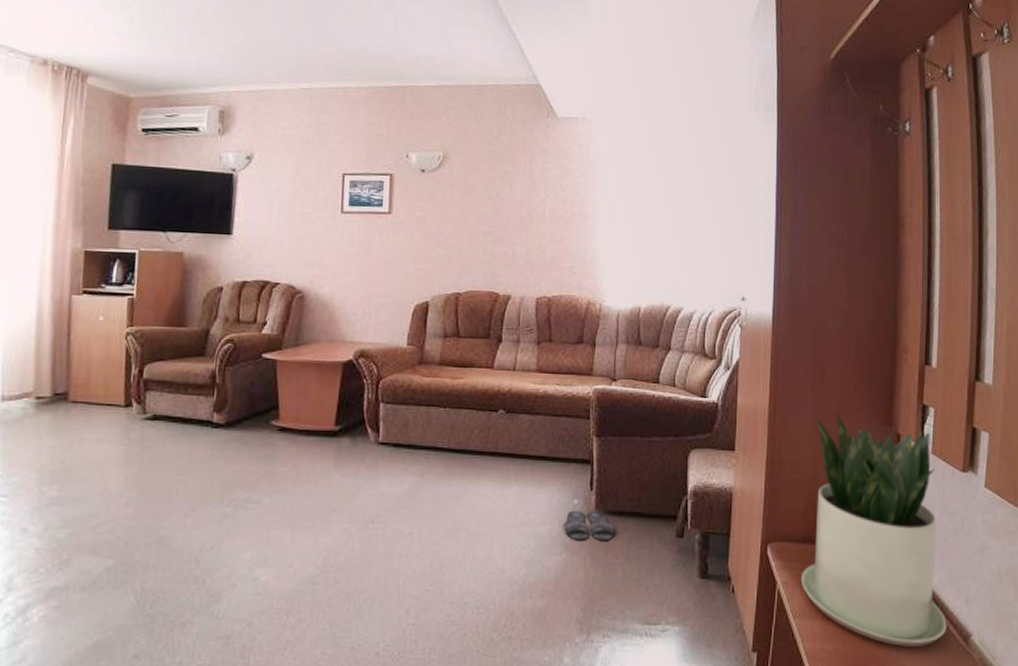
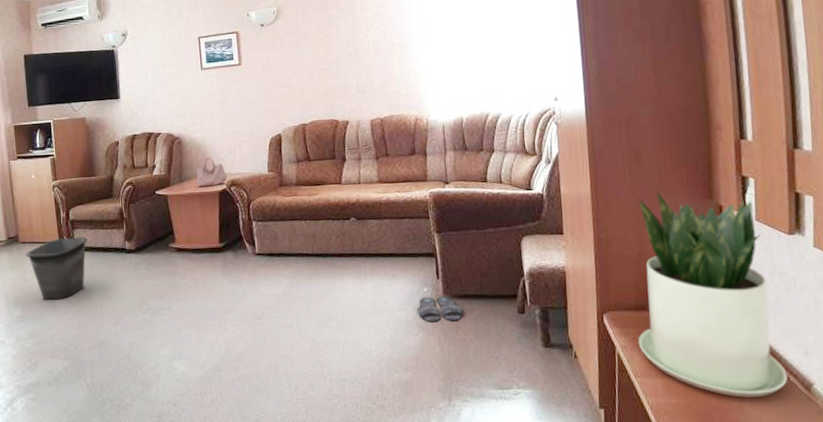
waste bin: none [74,400,164,479] -> present [25,237,88,300]
handbag: none [315,319,356,355] -> present [196,157,228,187]

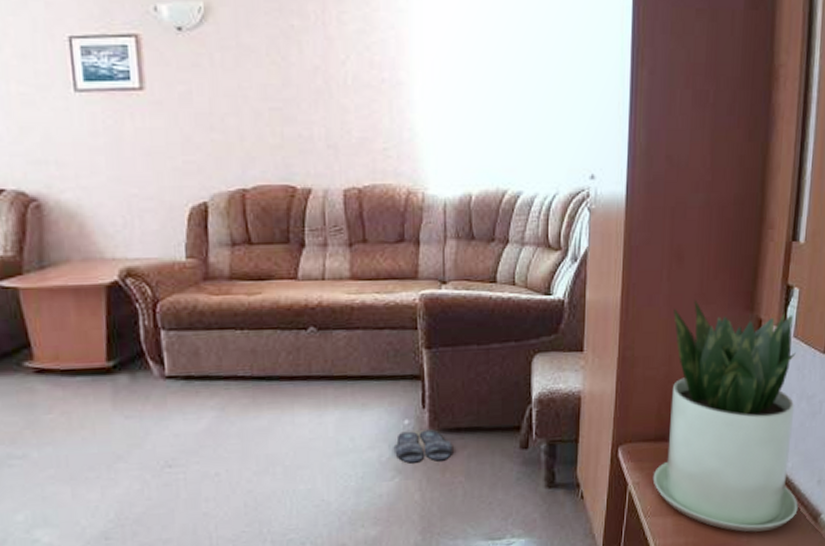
handbag: present [196,157,228,187] -> none [67,232,120,278]

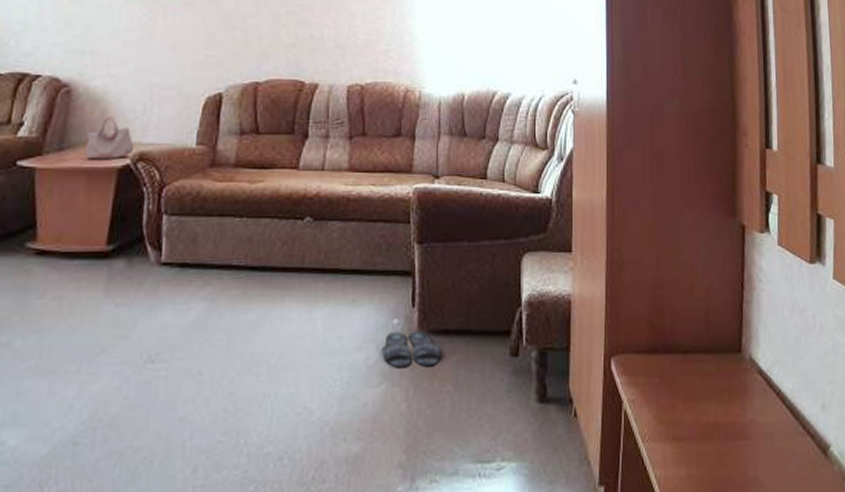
handbag: none [67,232,120,278] -> present [84,117,135,160]
planter: present [652,299,798,532] -> none [648,202,805,465]

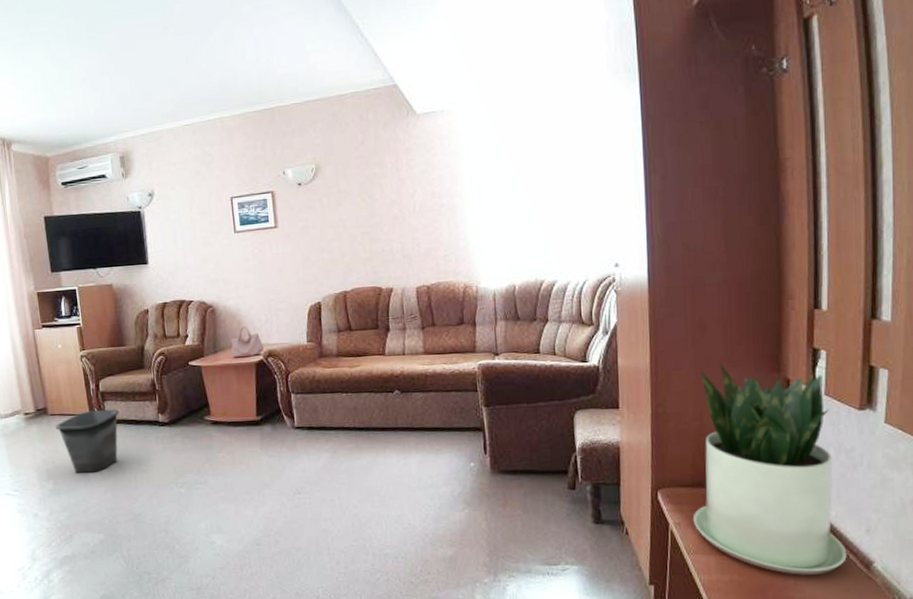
slippers: present [381,331,441,368] -> none [462,471,511,498]
planter: none [648,202,805,465] -> present [692,363,847,575]

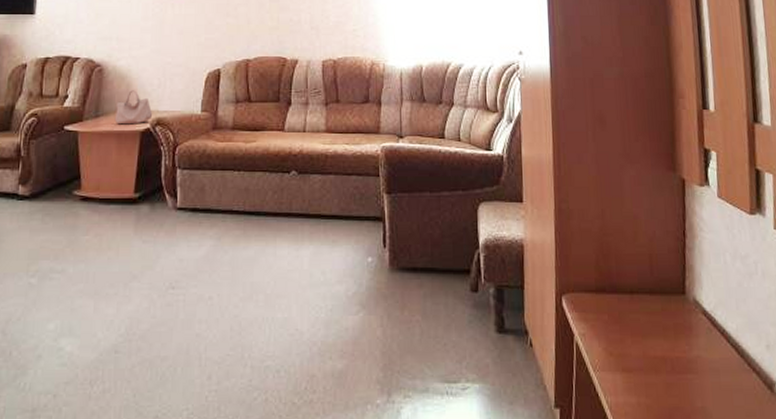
planter: present [692,363,847,575] -> none [597,159,750,397]

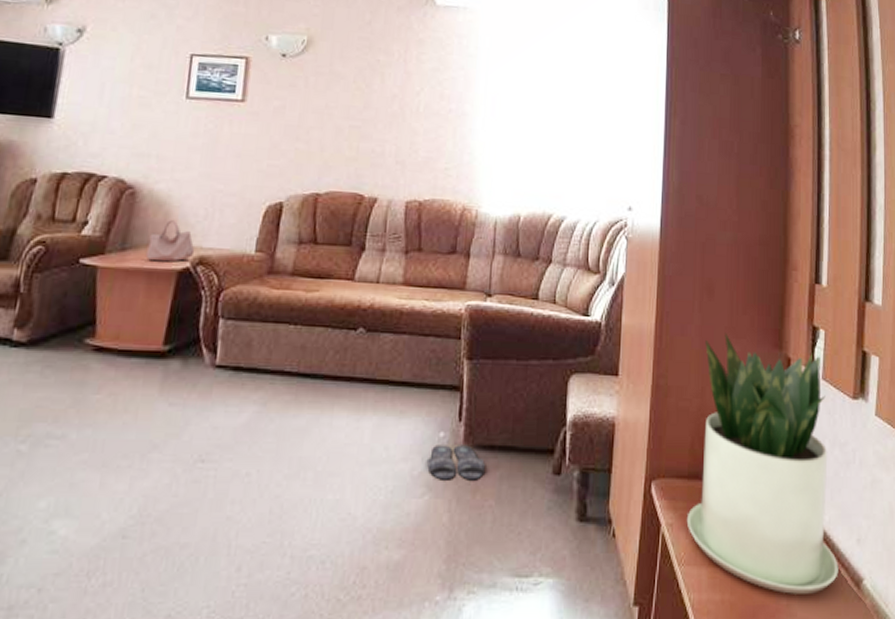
slippers: none [358,268,410,299] -> present [426,444,485,481]
planter: none [597,159,750,397] -> present [686,332,838,594]

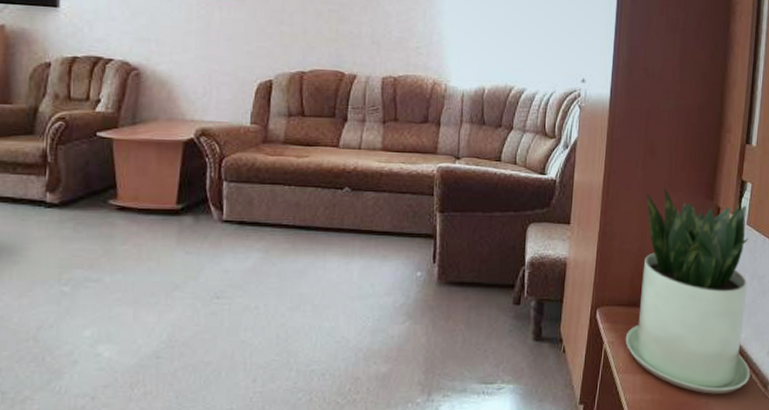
handbag: present [145,220,195,262] -> none [154,97,197,134]
slippers: present [426,444,485,481] -> none [406,282,456,310]

